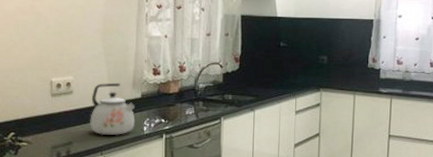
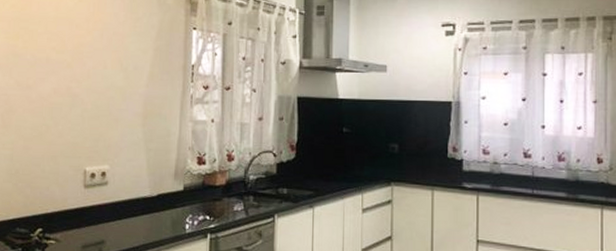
kettle: present [90,82,135,135] -> none [125,172,176,234]

